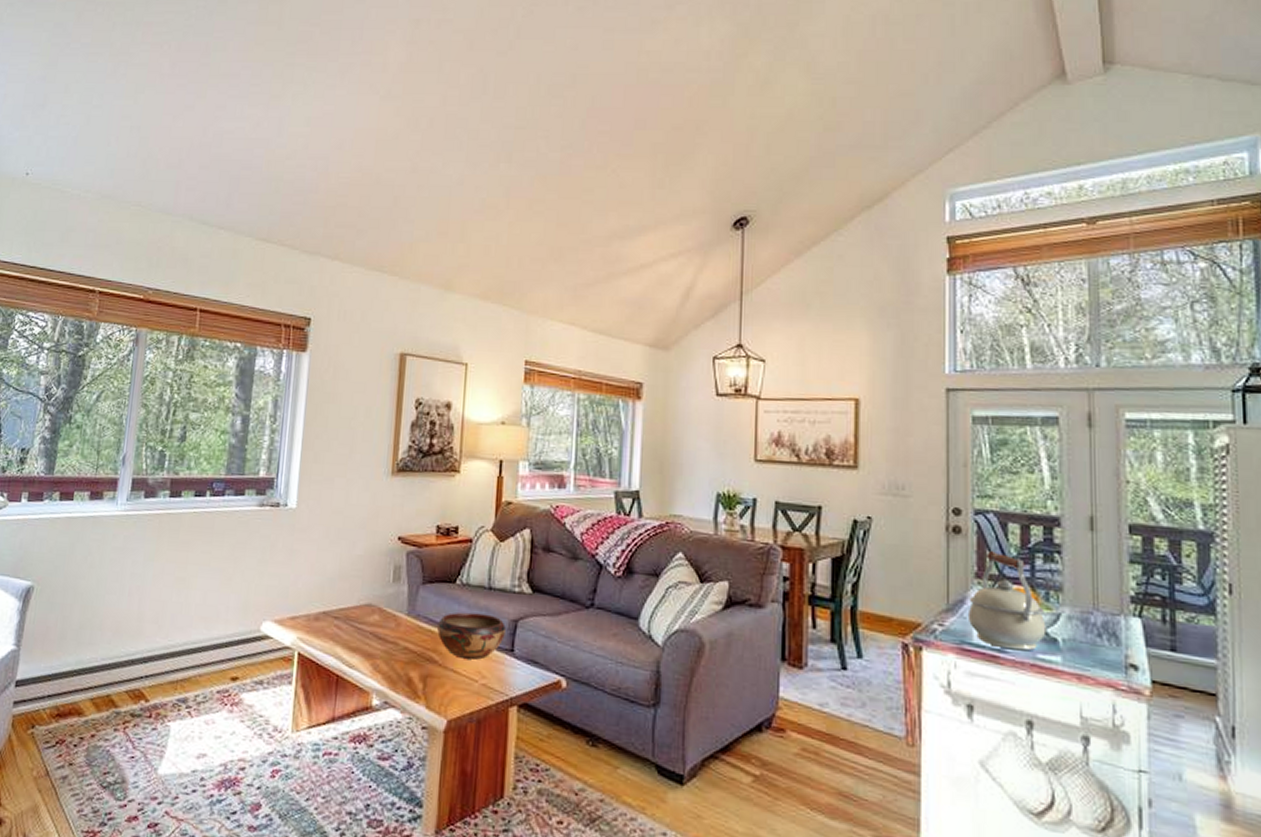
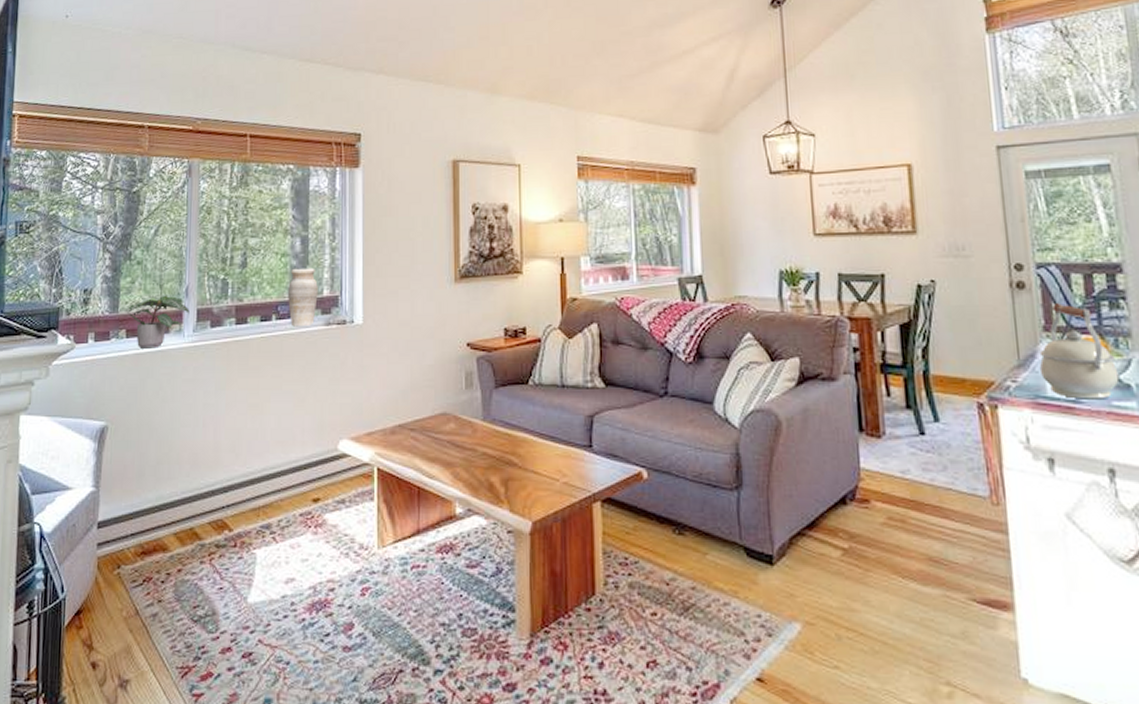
potted plant: none [63,461,125,514] -> present [127,295,190,349]
vase: none [223,446,255,506] -> present [288,267,318,327]
decorative bowl: present [437,612,506,660] -> none [514,412,582,458]

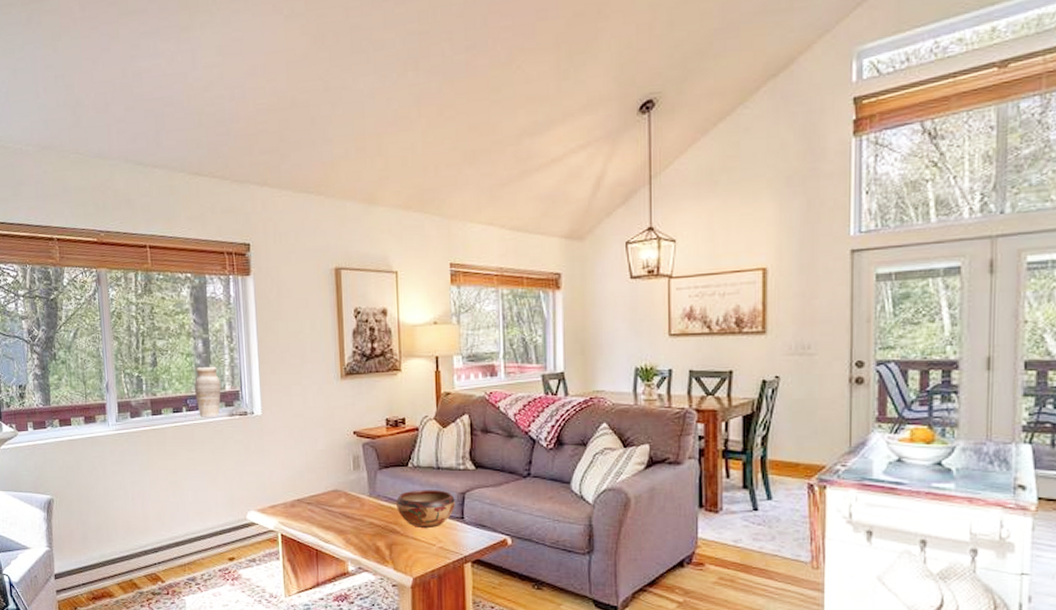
potted plant: present [127,295,190,349] -> none [58,390,111,436]
decorative bowl: none [514,412,582,458] -> present [396,490,455,528]
kettle: present [1039,303,1120,400] -> none [868,397,942,482]

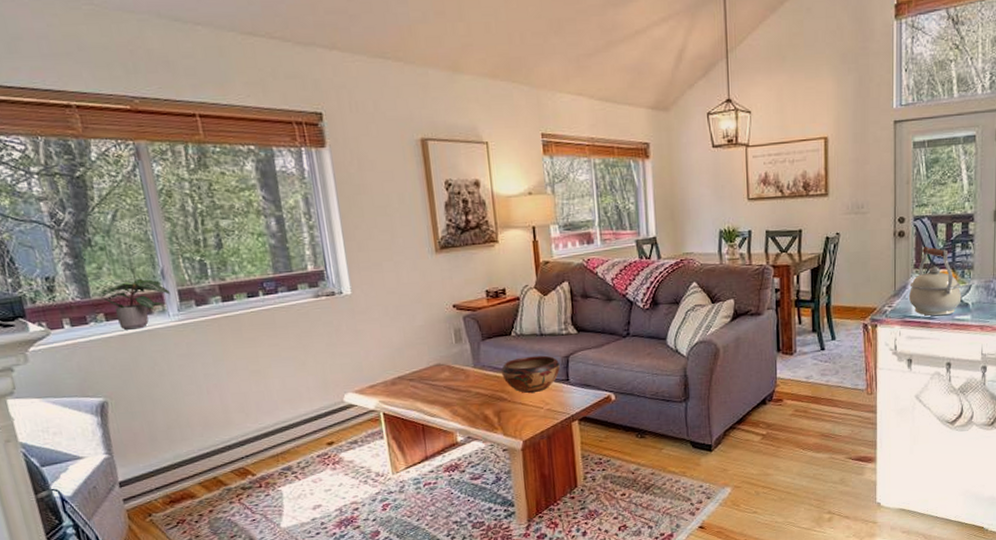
potted plant: none [58,390,111,436] -> present [101,278,171,330]
vase: present [195,366,221,417] -> none [270,245,303,301]
kettle: none [868,397,942,482] -> present [908,247,962,316]

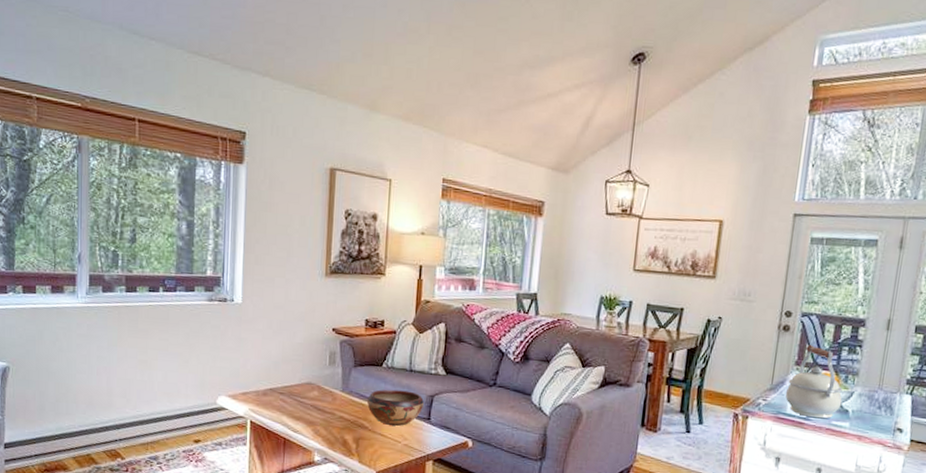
potted plant: present [101,278,171,330] -> none [23,259,82,305]

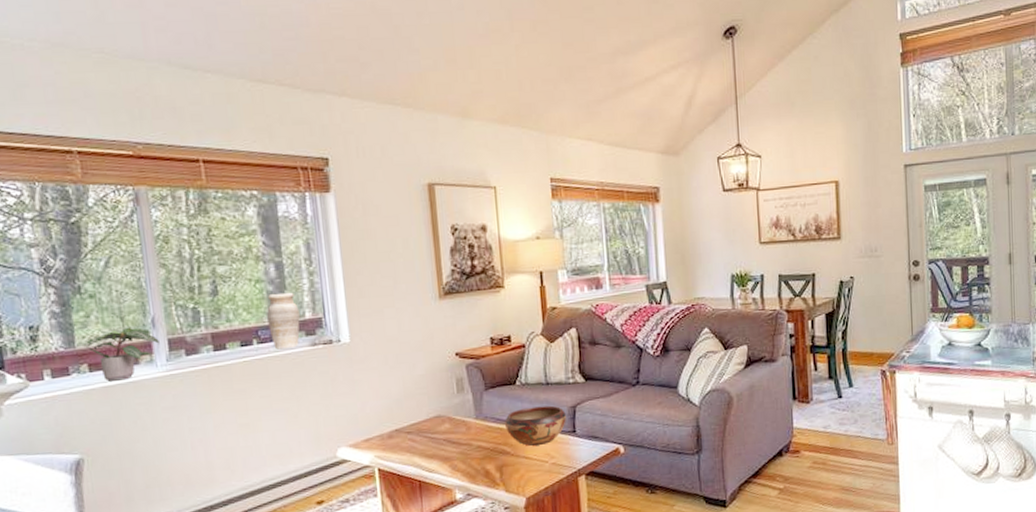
potted plant: none [23,259,82,305] -> present [86,327,160,382]
vase: none [174,248,202,301] -> present [267,292,300,350]
kettle: present [785,345,843,419] -> none [926,290,981,362]

